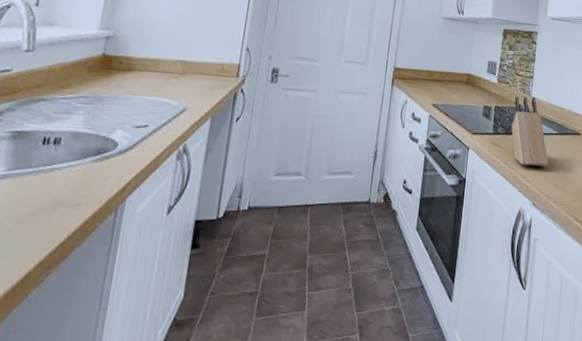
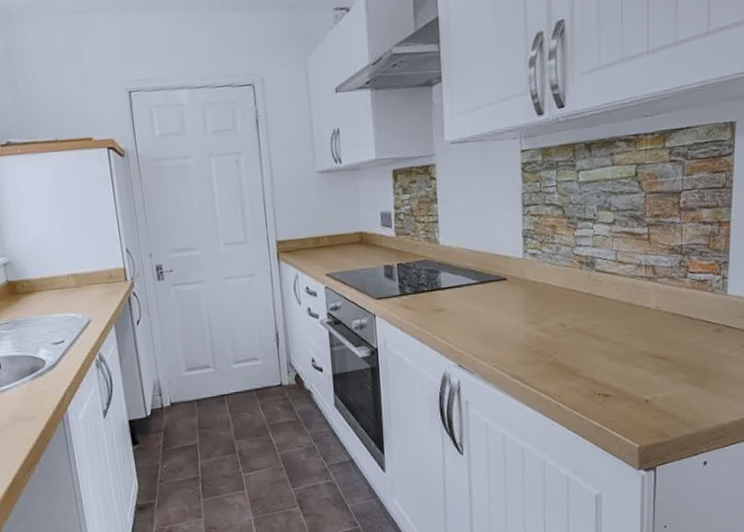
knife block: present [511,96,549,167] -> none [419,244,471,325]

